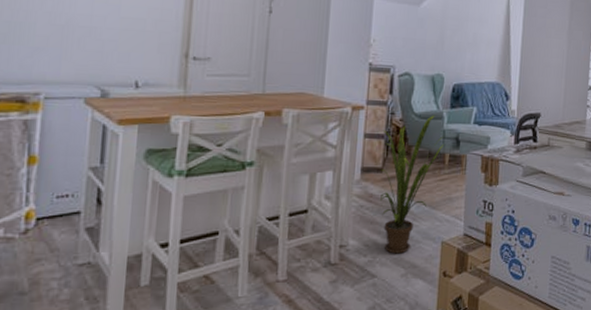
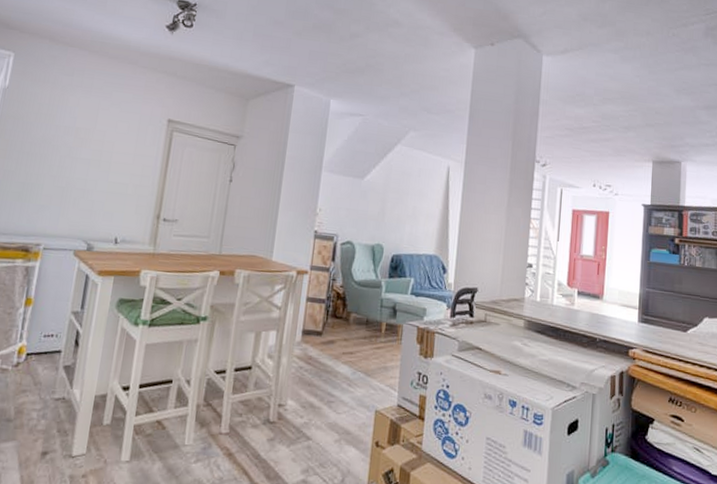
house plant: present [380,115,444,254] -> none [318,283,382,419]

